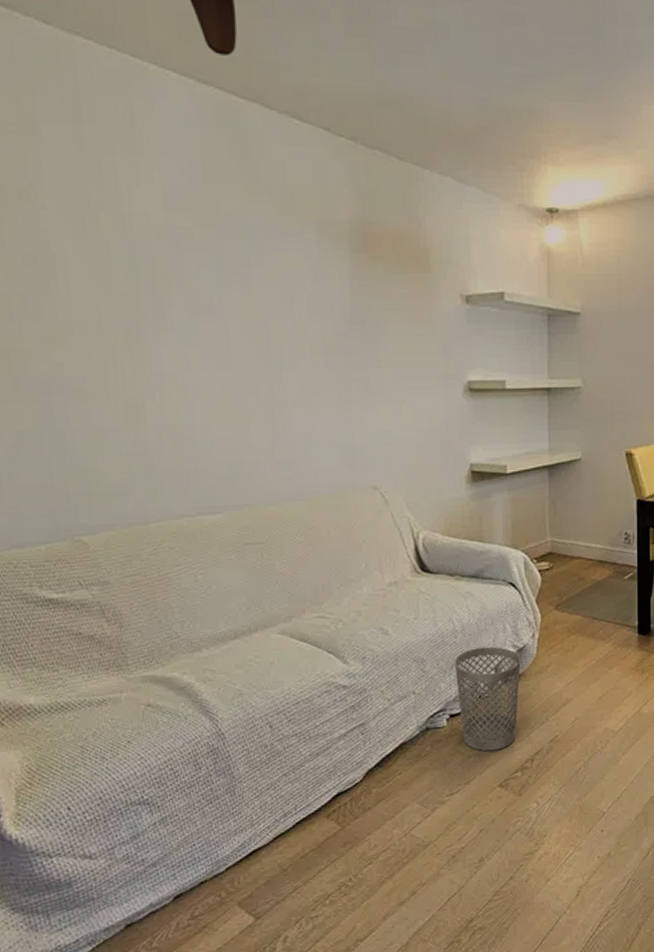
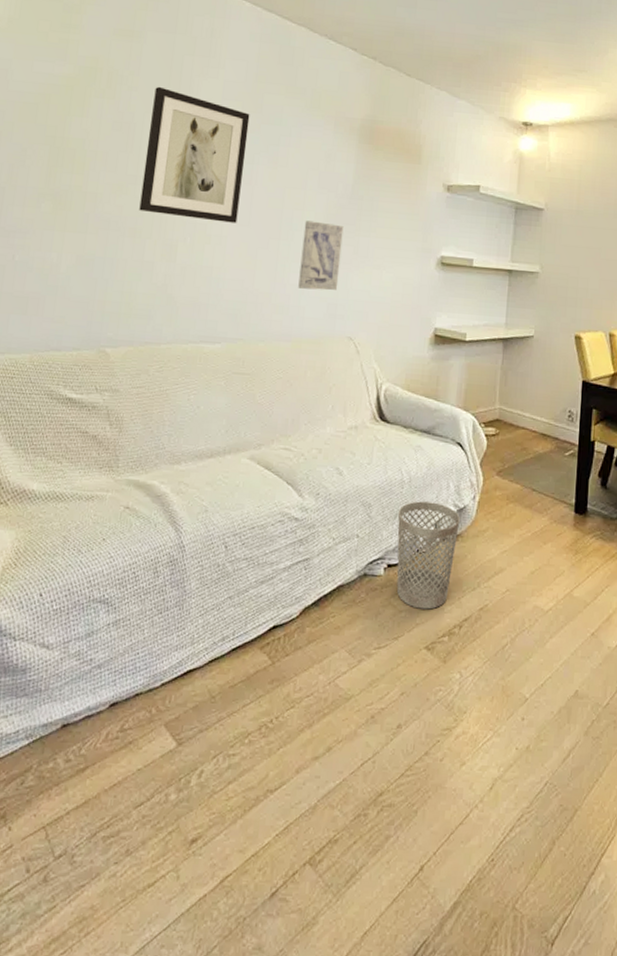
wall art: none [70,200,215,370] -> present [139,86,250,223]
wall art: none [299,356,352,438] -> present [298,220,344,291]

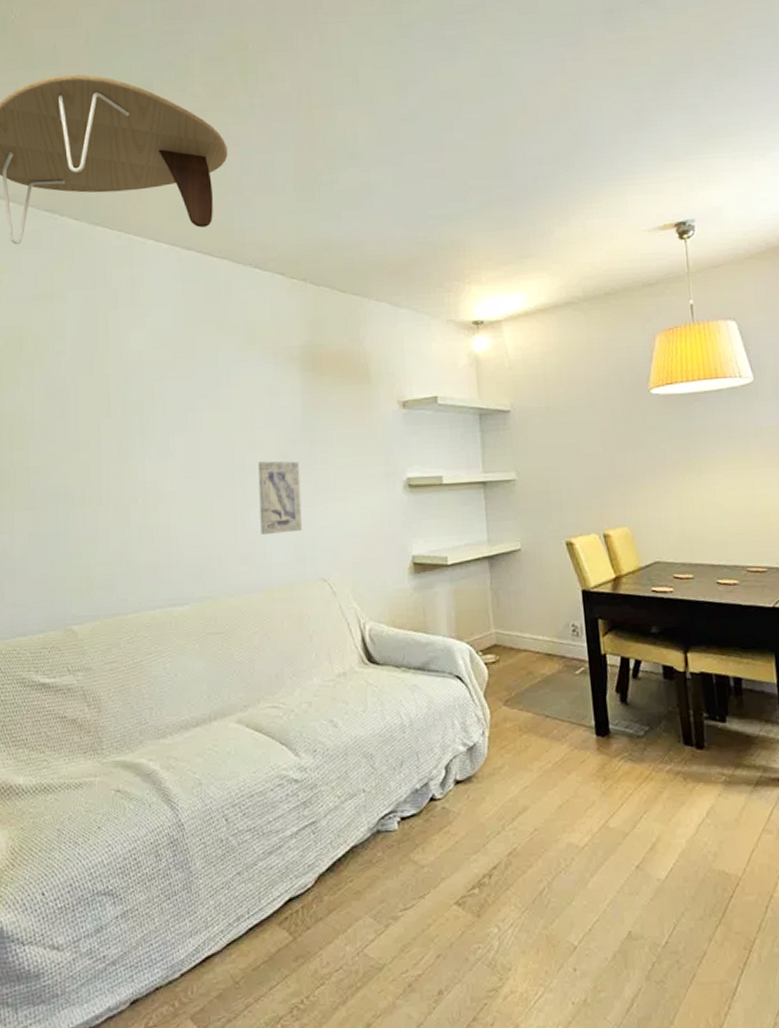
wall art: present [139,86,250,223] -> none [83,346,187,478]
wastebasket: present [396,501,460,610] -> none [404,743,472,862]

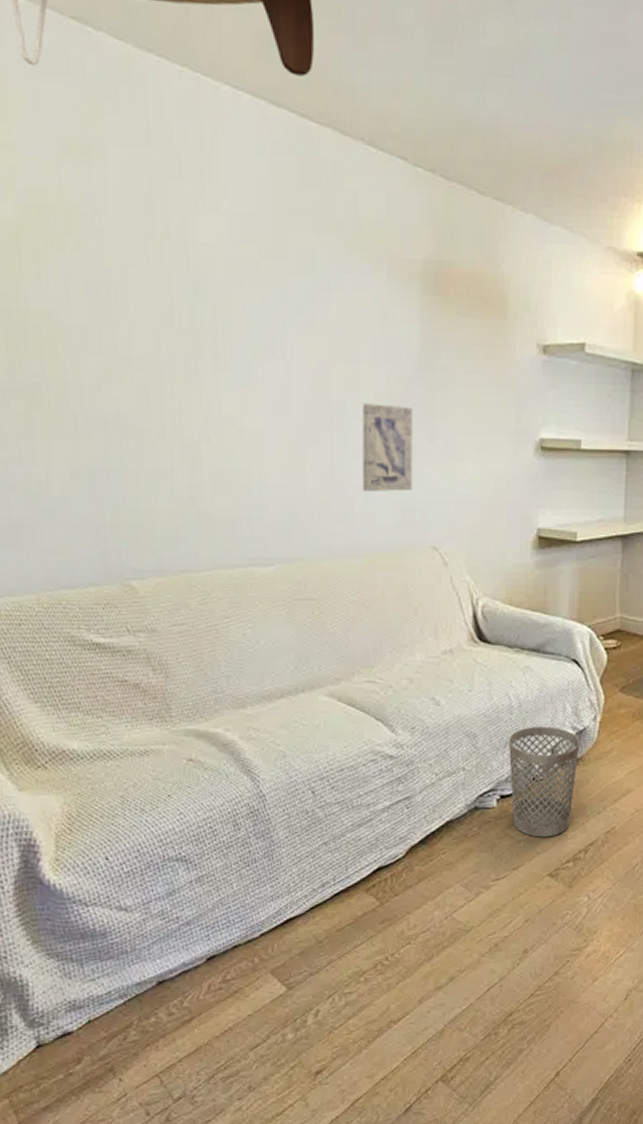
wastebasket: none [404,743,472,862] -> present [509,726,580,838]

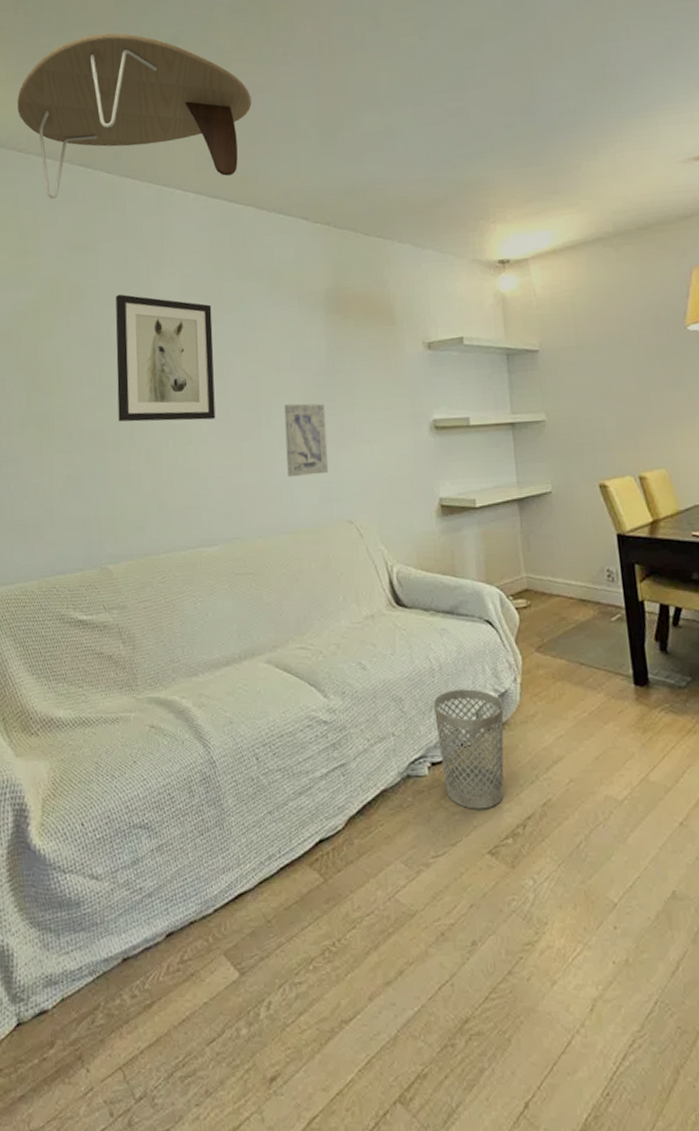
wall art: none [134,228,274,413] -> present [116,294,216,422]

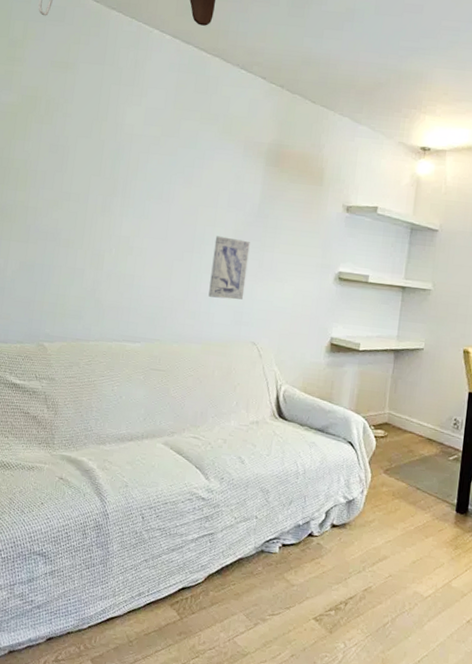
wall art: present [116,294,216,422] -> none [72,113,169,237]
wastebasket: present [433,689,504,810] -> none [289,491,349,586]

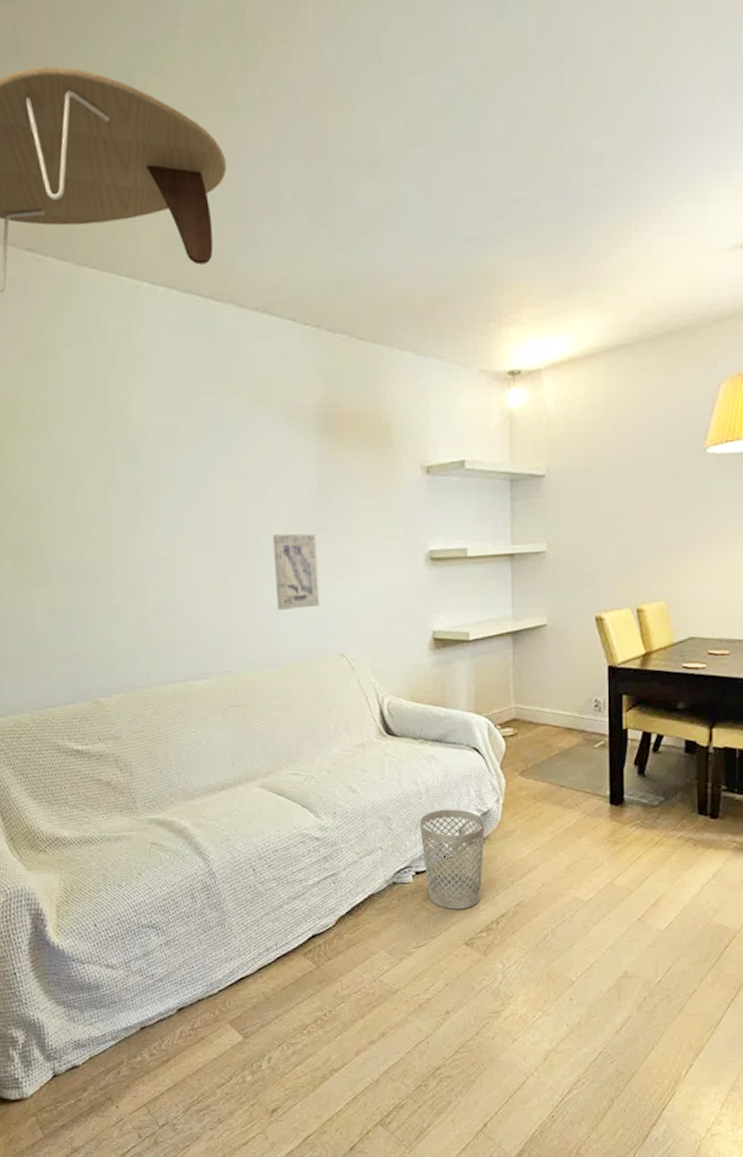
wastebasket: none [289,491,349,586] -> present [420,809,485,910]

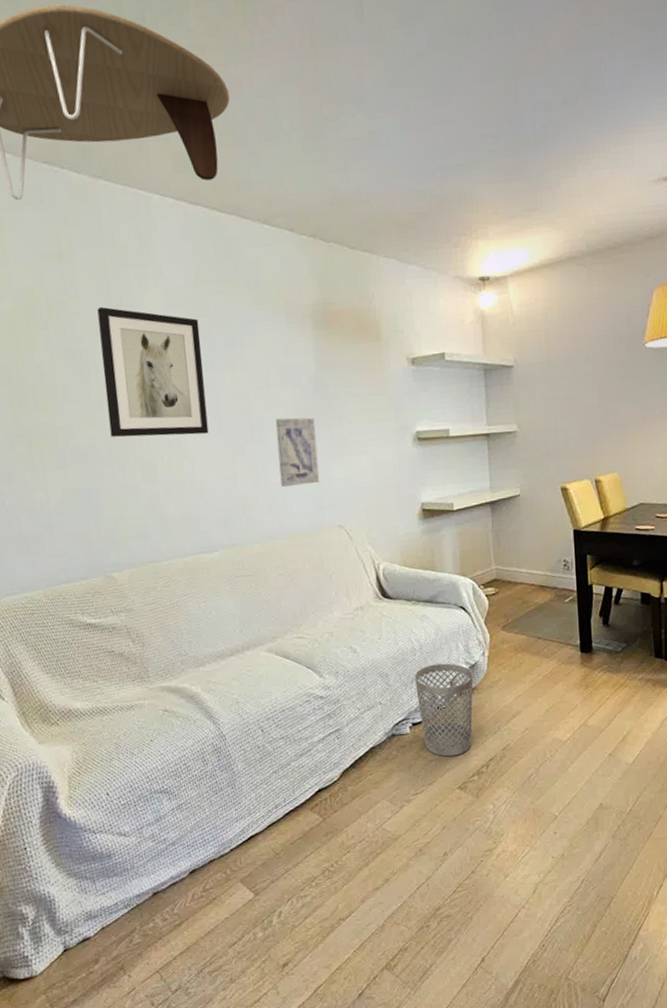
wall art: none [83,410,201,554] -> present [97,306,209,437]

